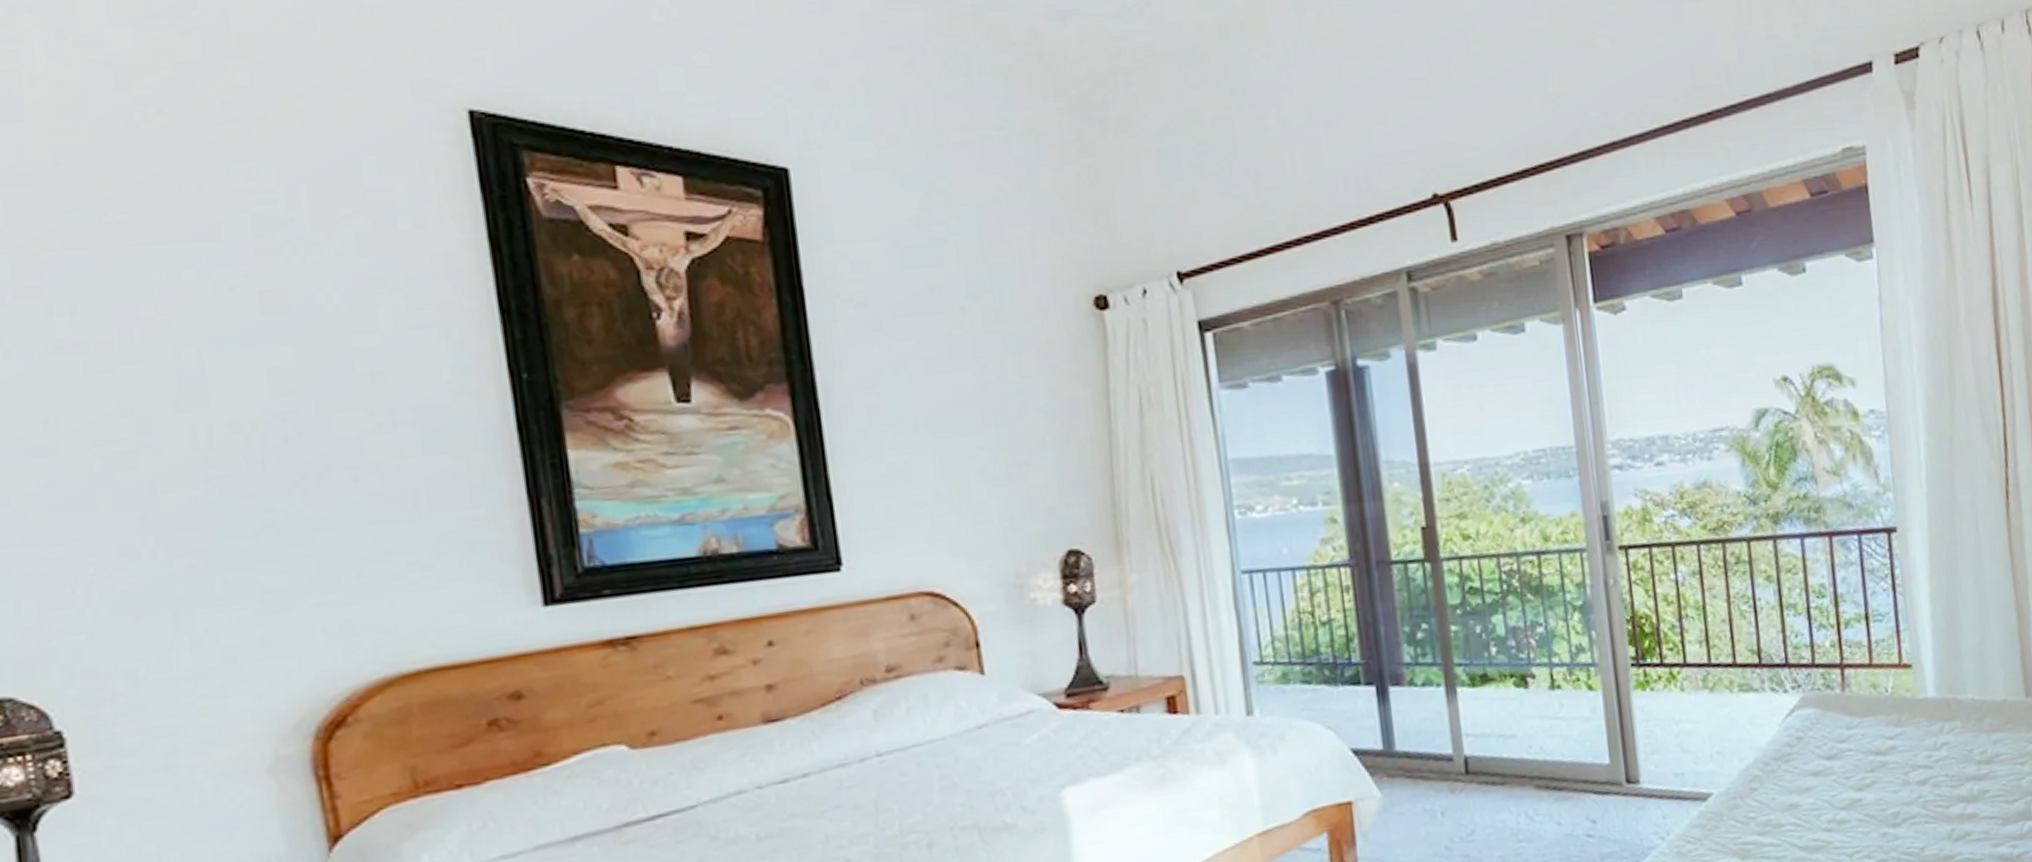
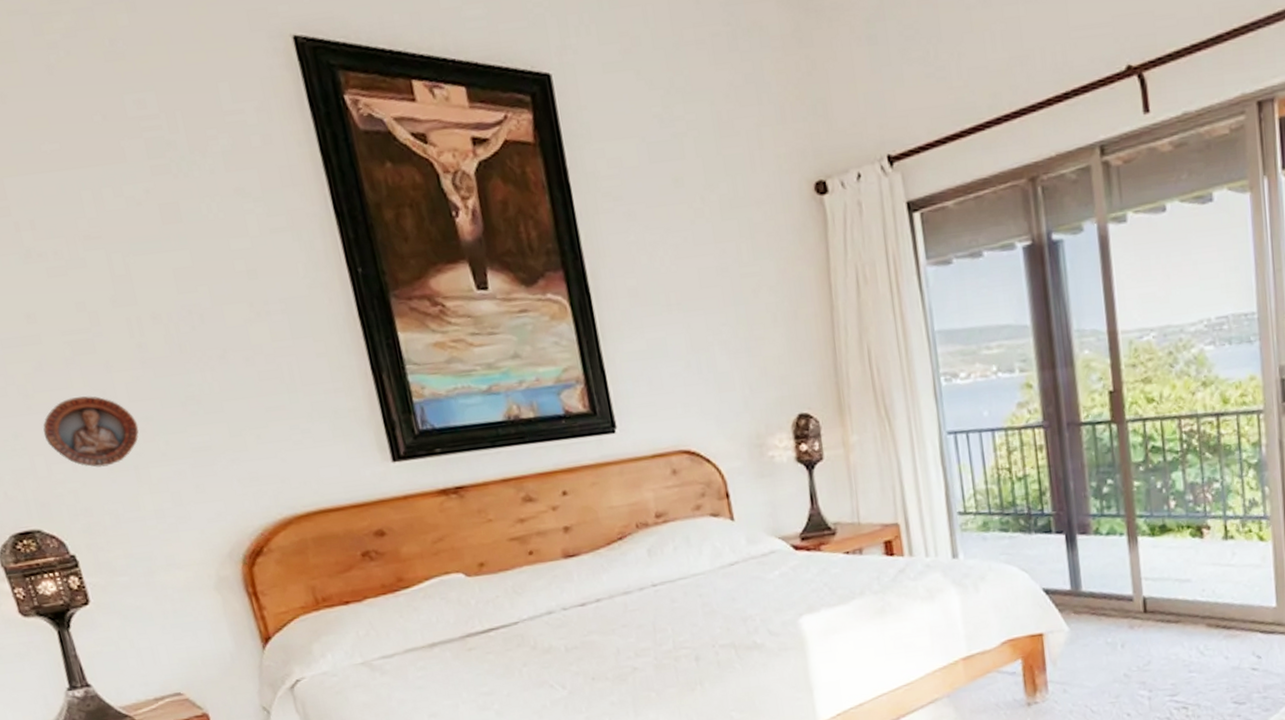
relief medallion: none [41,522,187,615] -> present [43,396,139,468]

